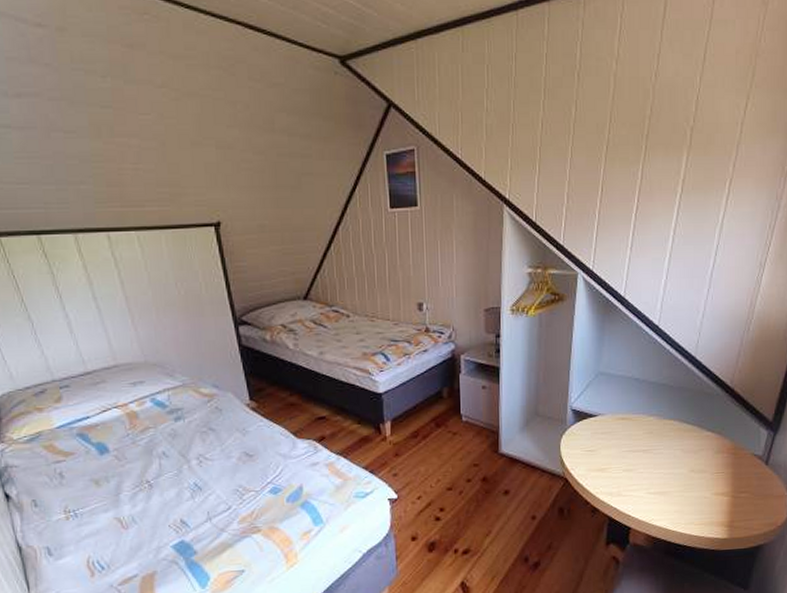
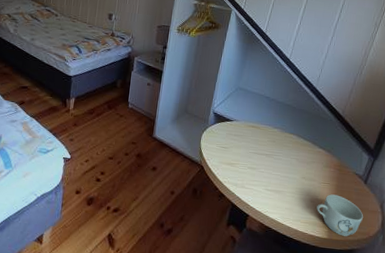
mug: none [712,484,769,532] -> present [316,194,364,237]

